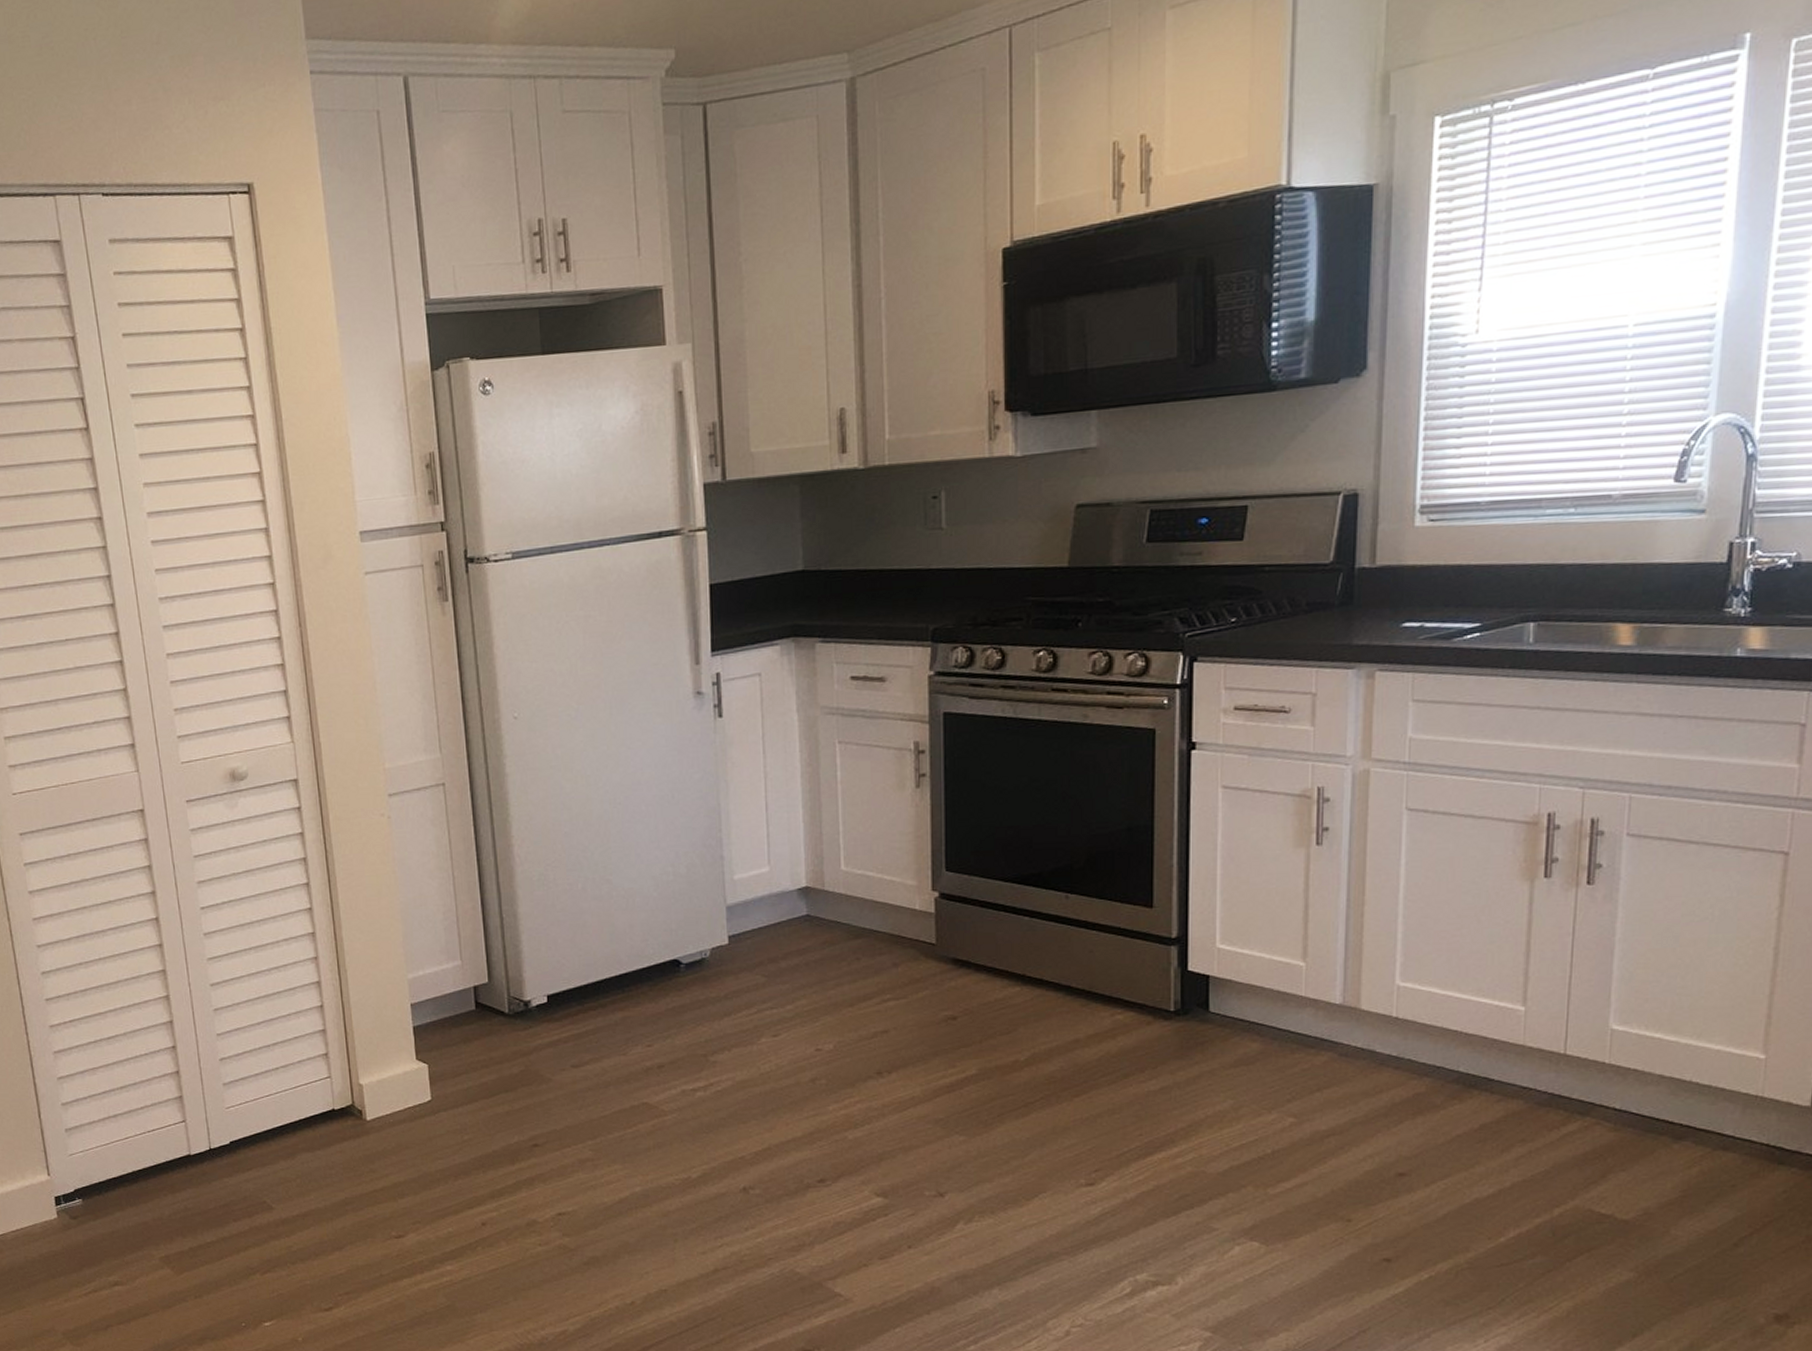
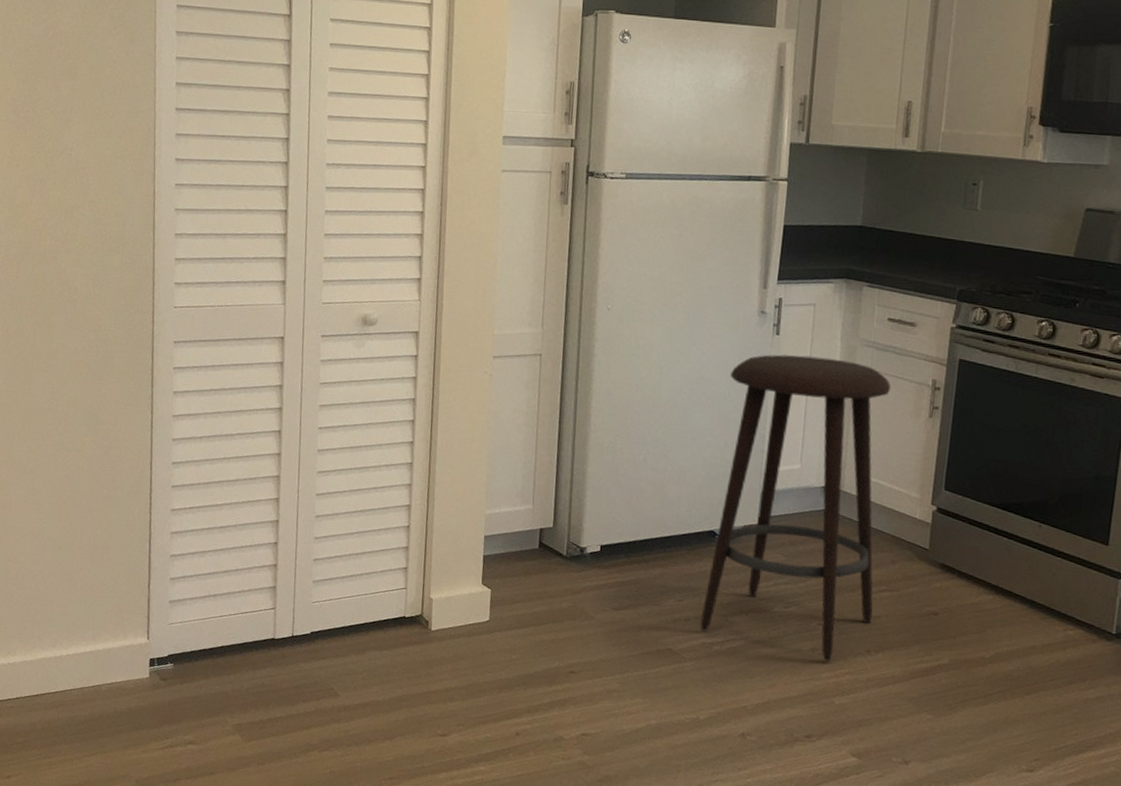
stool: none [671,735,879,1091] -> present [700,354,891,661]

